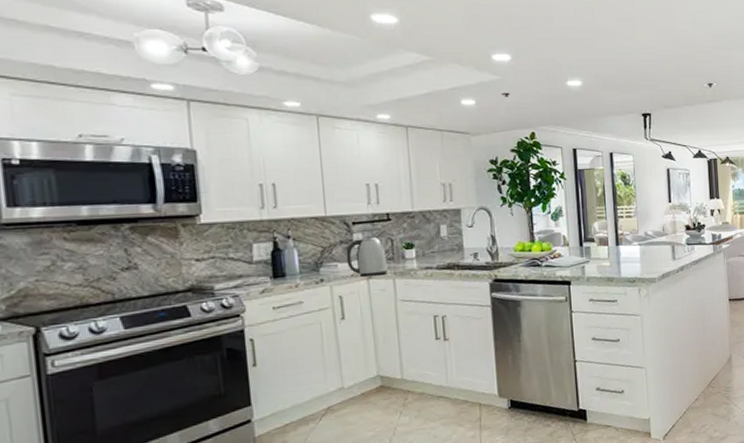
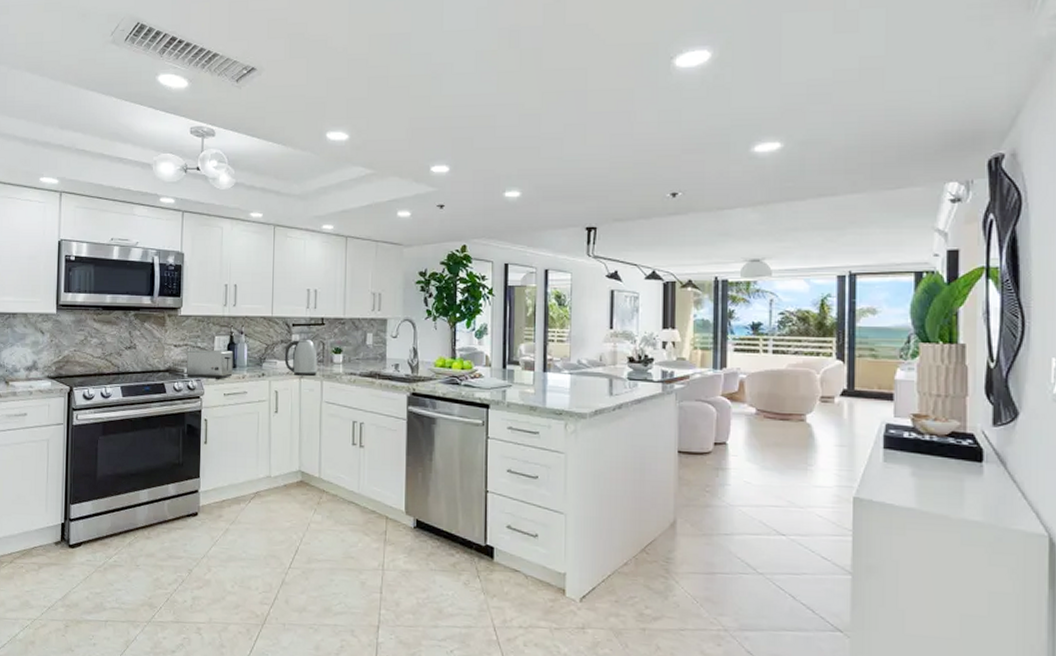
toaster: none [214,259,282,295] -> present [186,350,233,379]

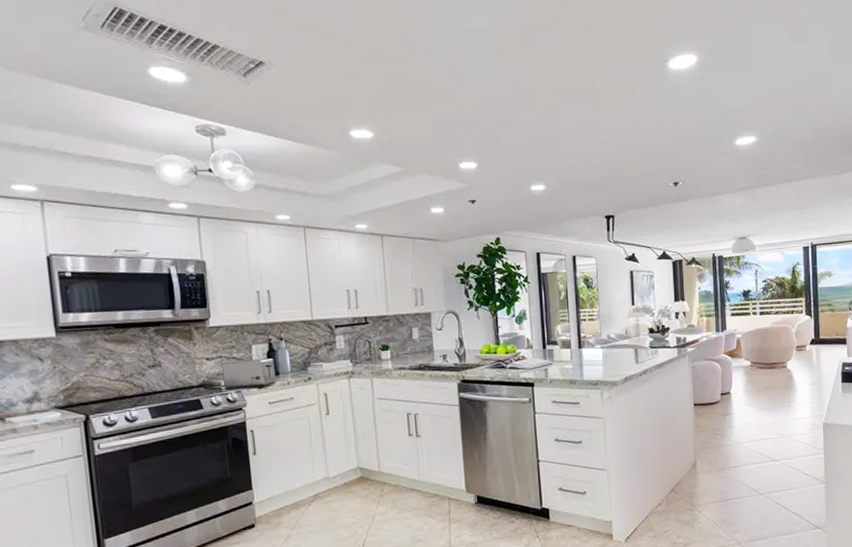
kettle: present [284,339,318,377] -> none [329,339,366,377]

